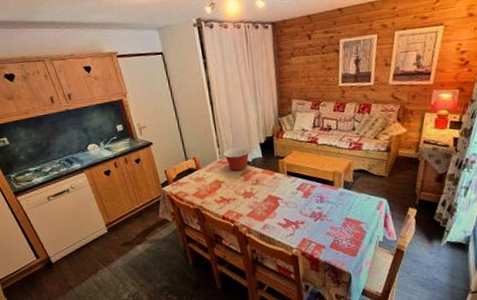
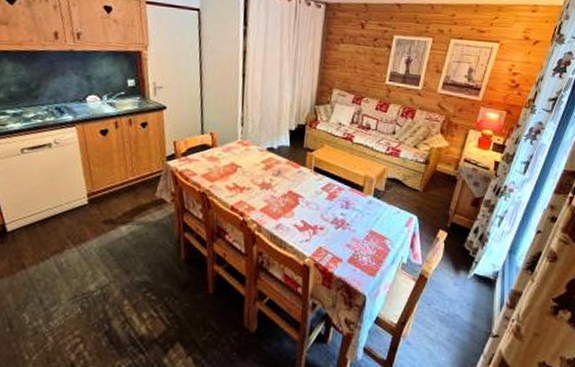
mixing bowl: present [223,147,251,171] -> none [246,129,278,157]

